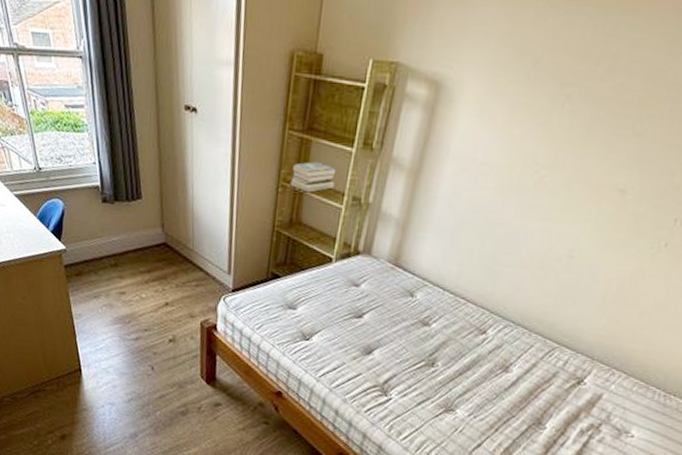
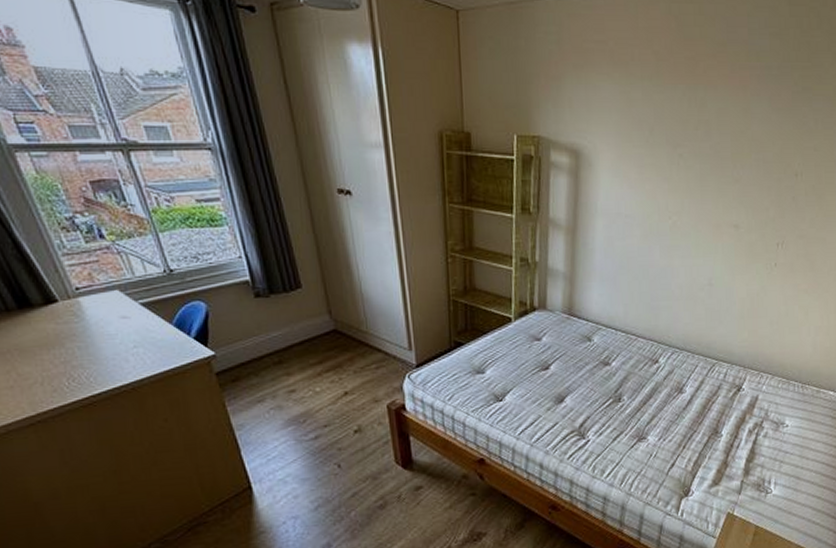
books: present [290,161,337,193] -> none [457,230,502,260]

